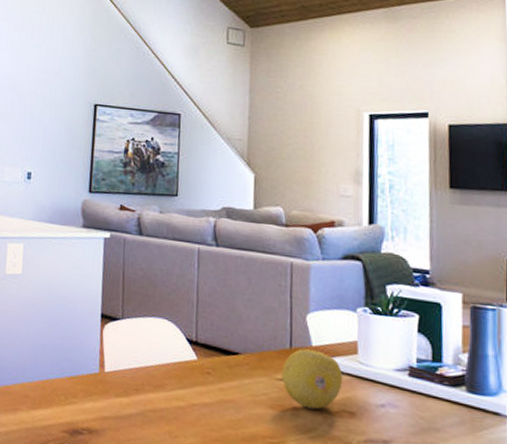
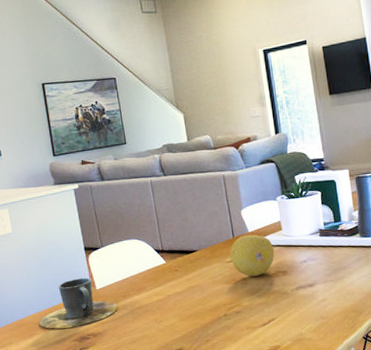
cup: none [27,350,127,415] -> present [39,277,118,329]

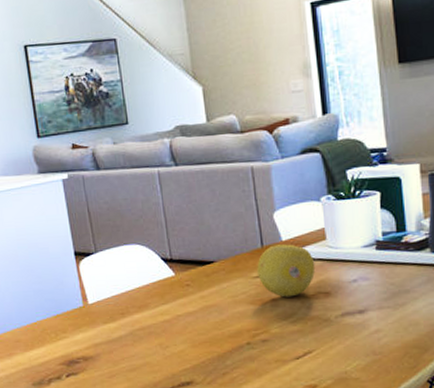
cup: present [39,277,118,329] -> none [19,289,115,349]

